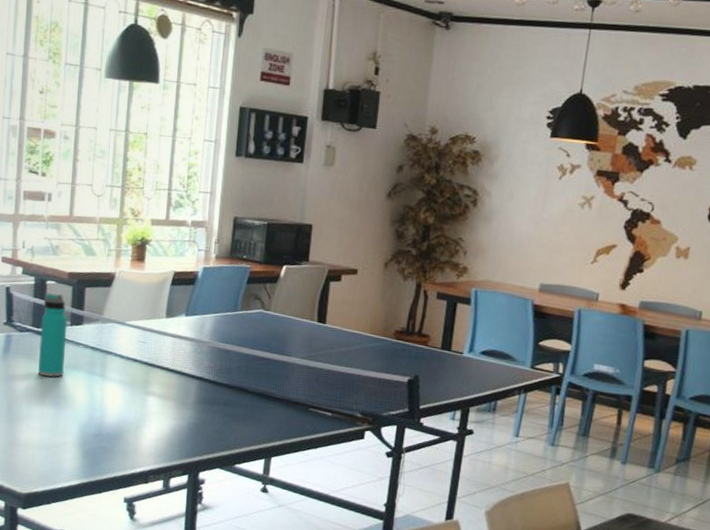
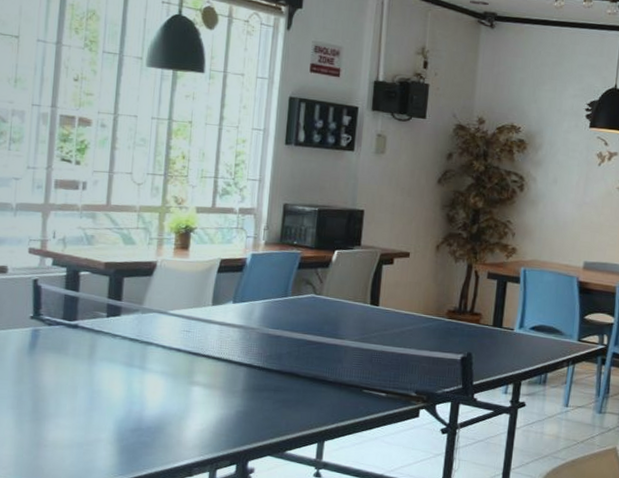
water bottle: present [38,293,68,377] -> none [69,284,104,372]

